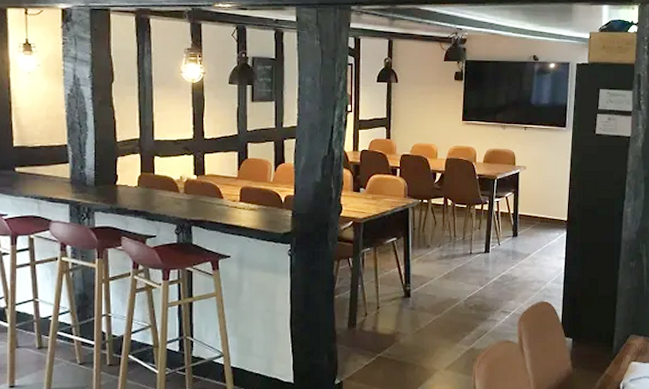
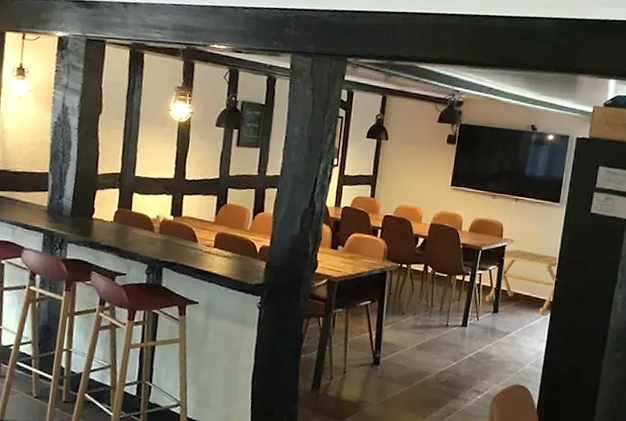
side table: none [504,175,570,234] -> present [485,249,559,315]

